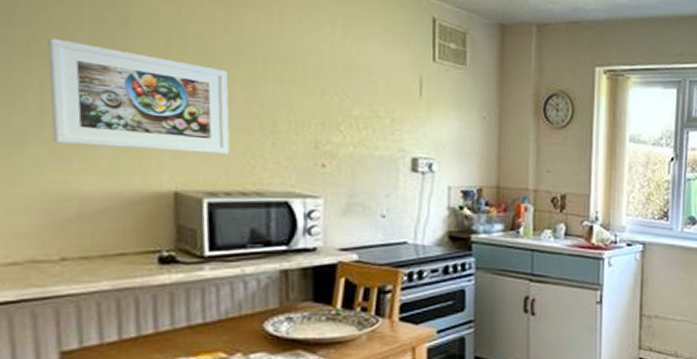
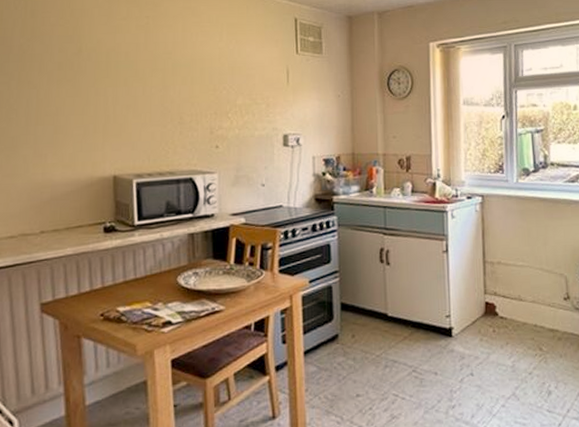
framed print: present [47,37,230,154] -> none [31,68,151,145]

